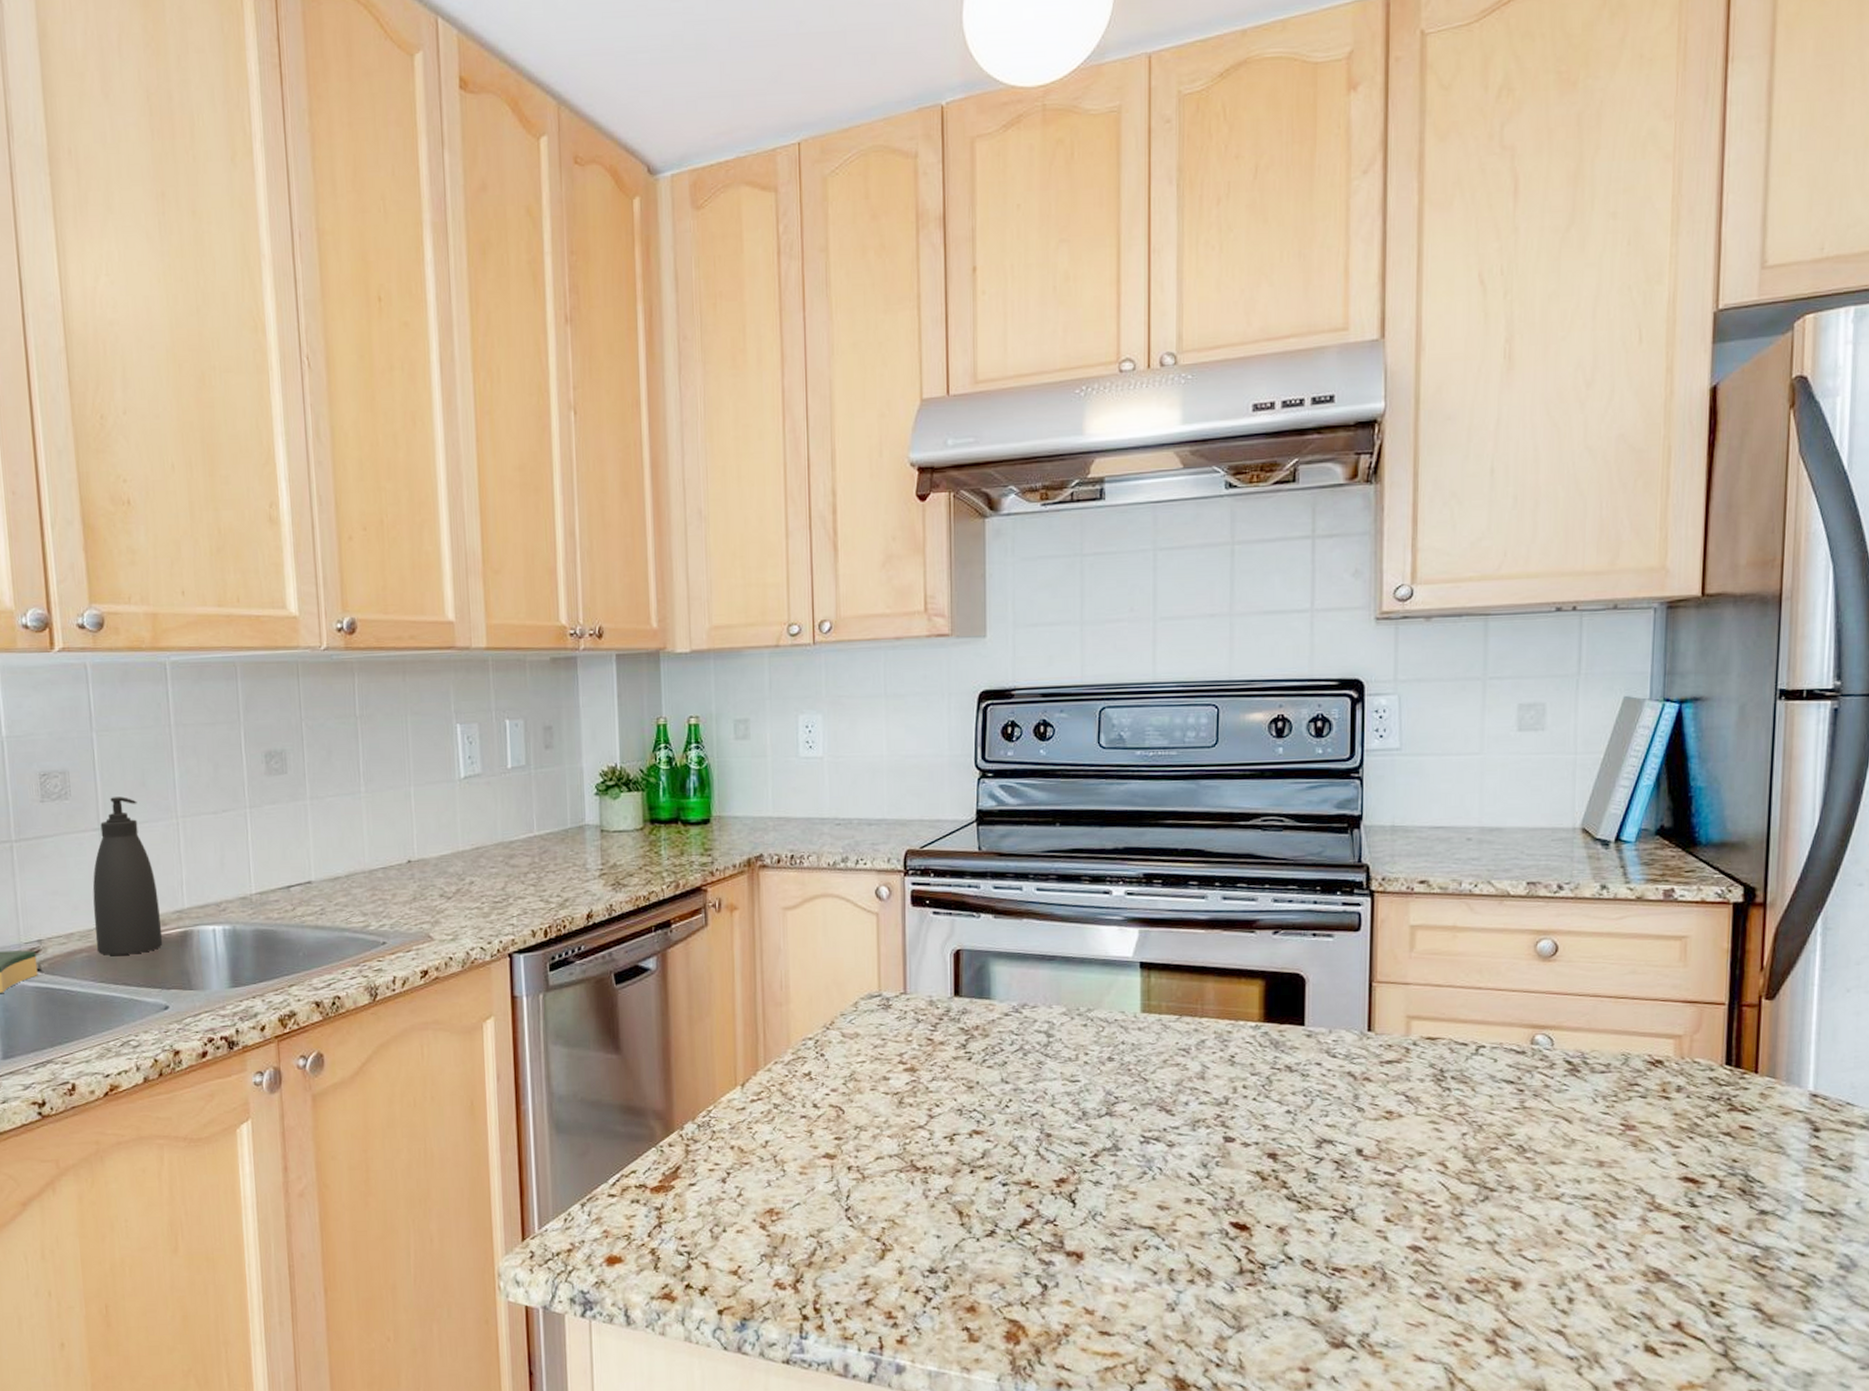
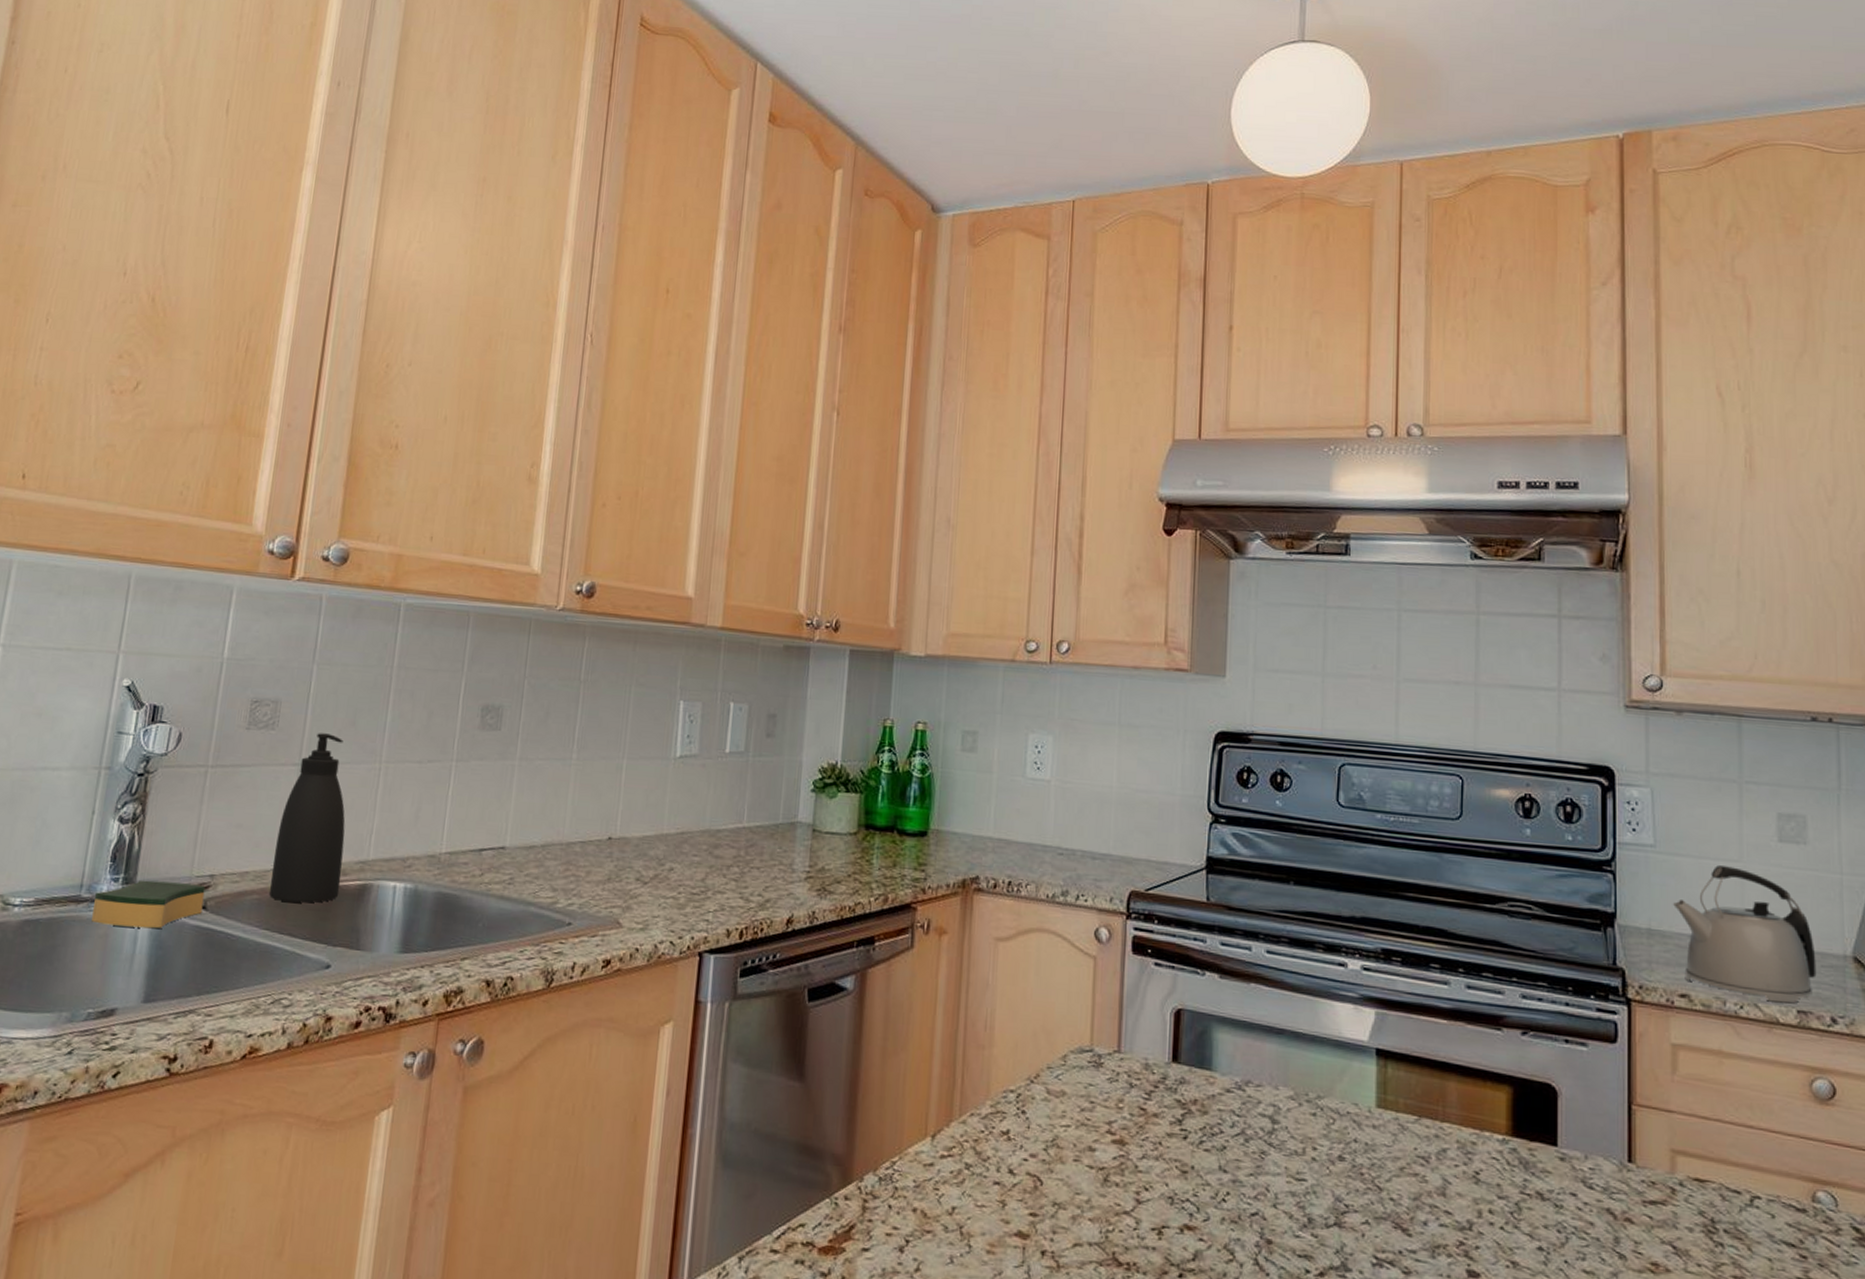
kettle: none [1416,759,1547,878] -> present [1673,865,1817,1004]

